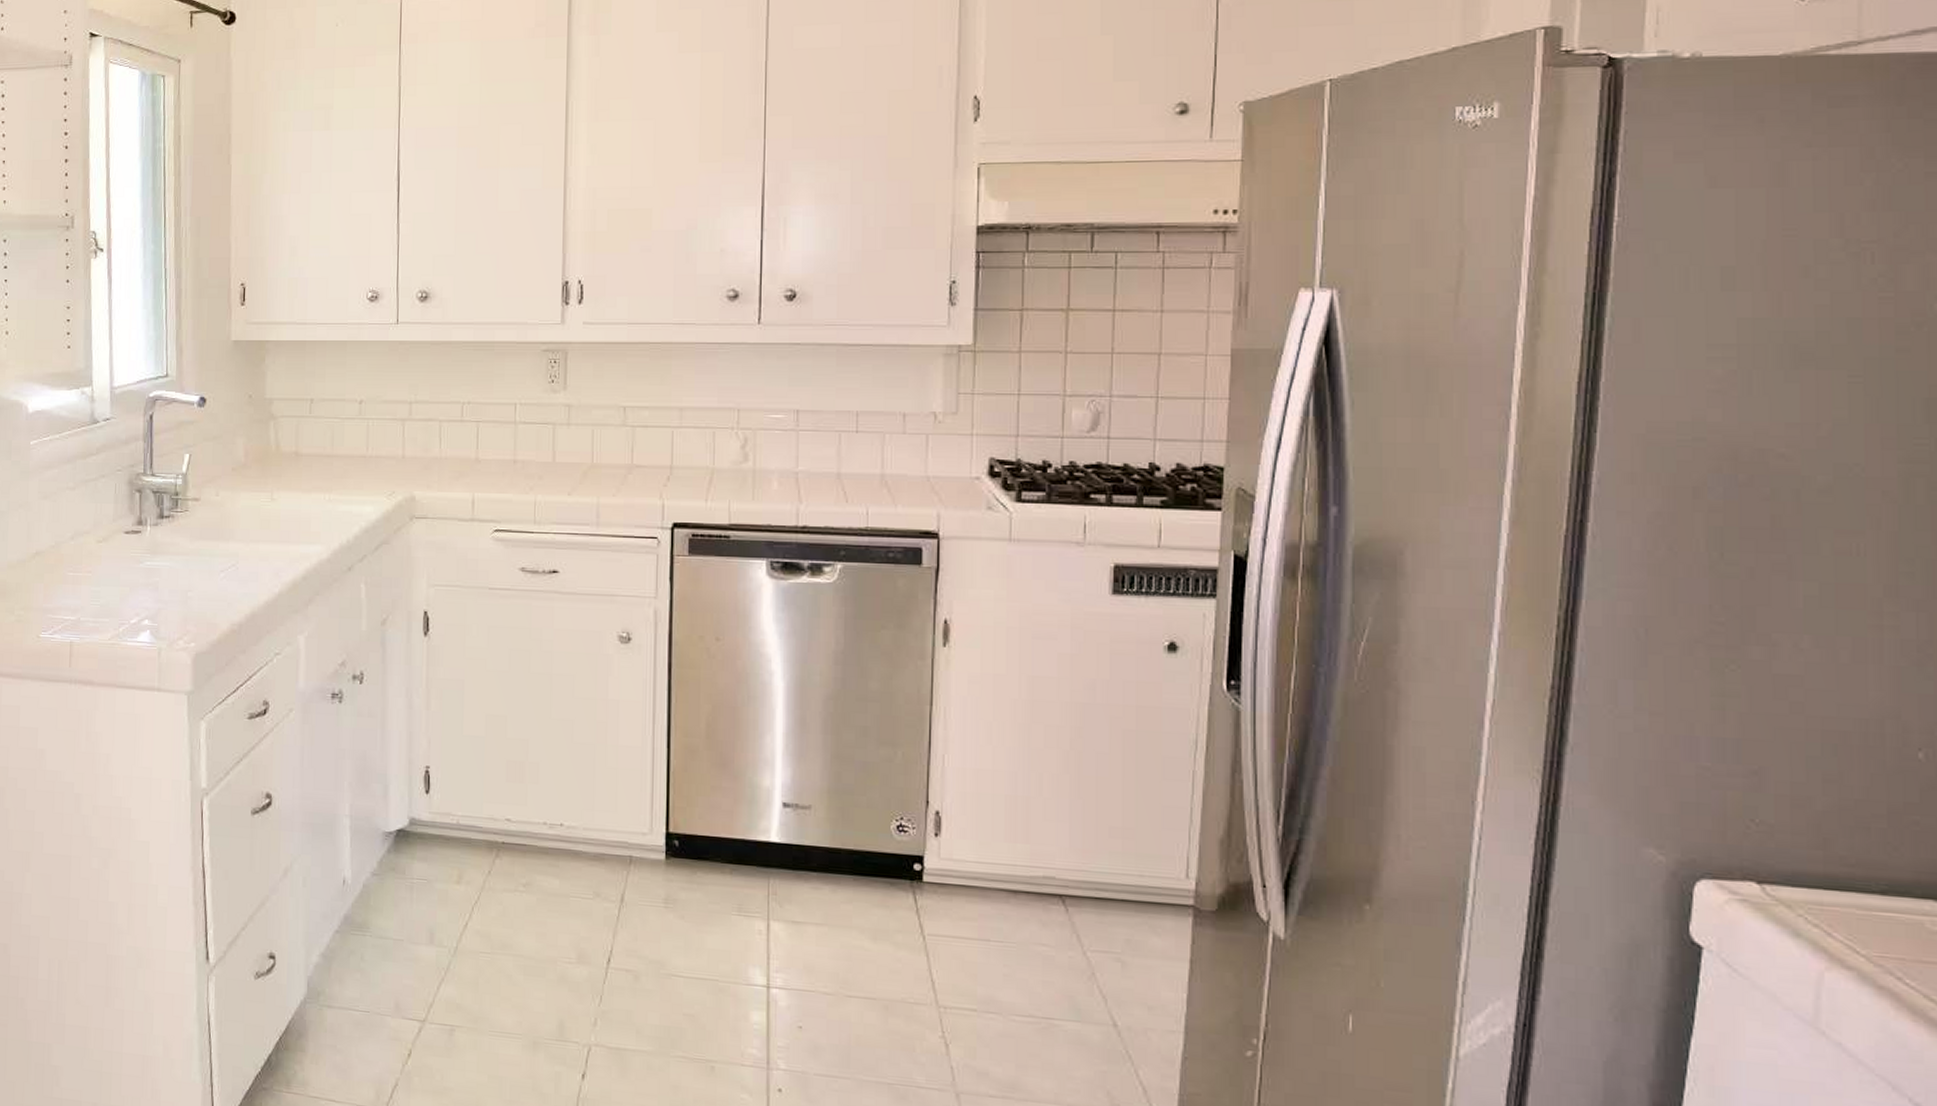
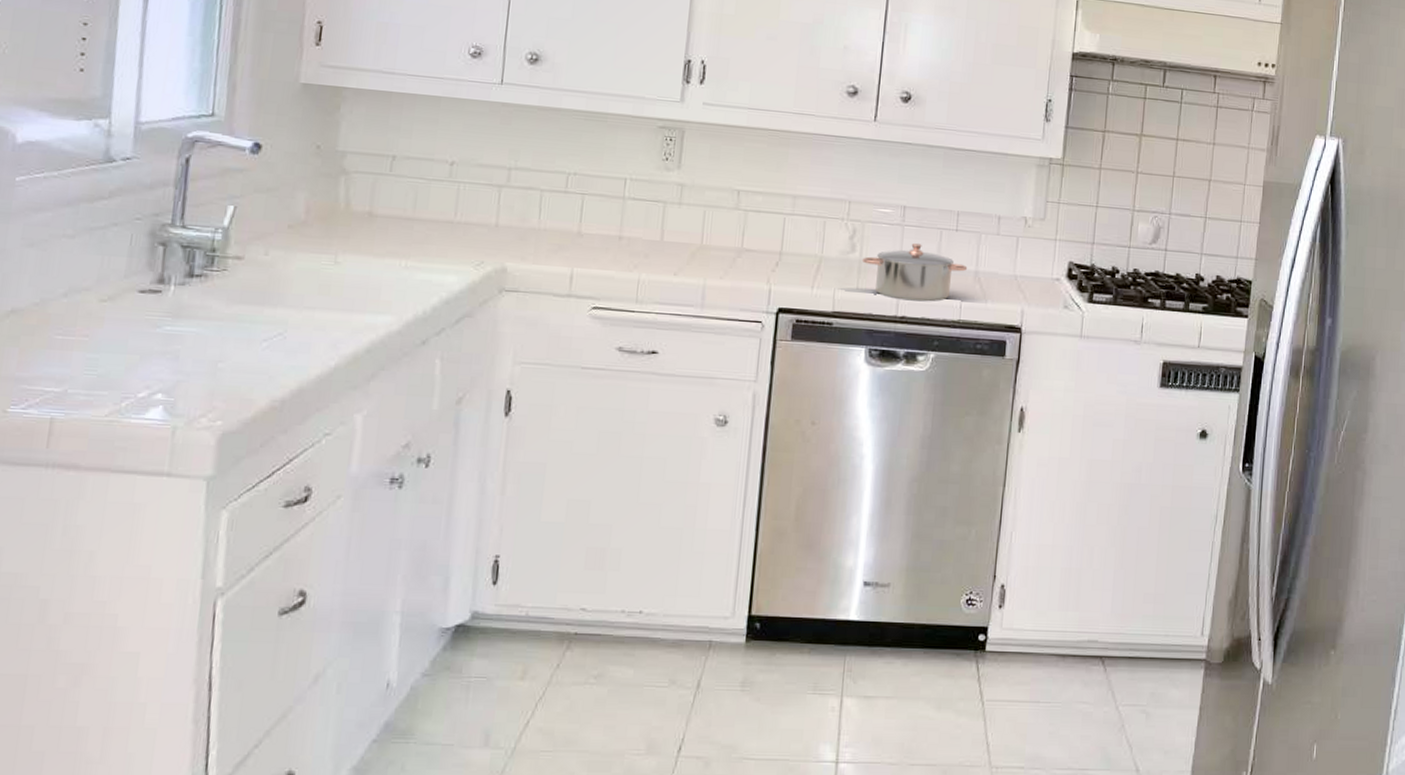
cooking pot: none [756,447,872,510] -> present [861,242,968,302]

